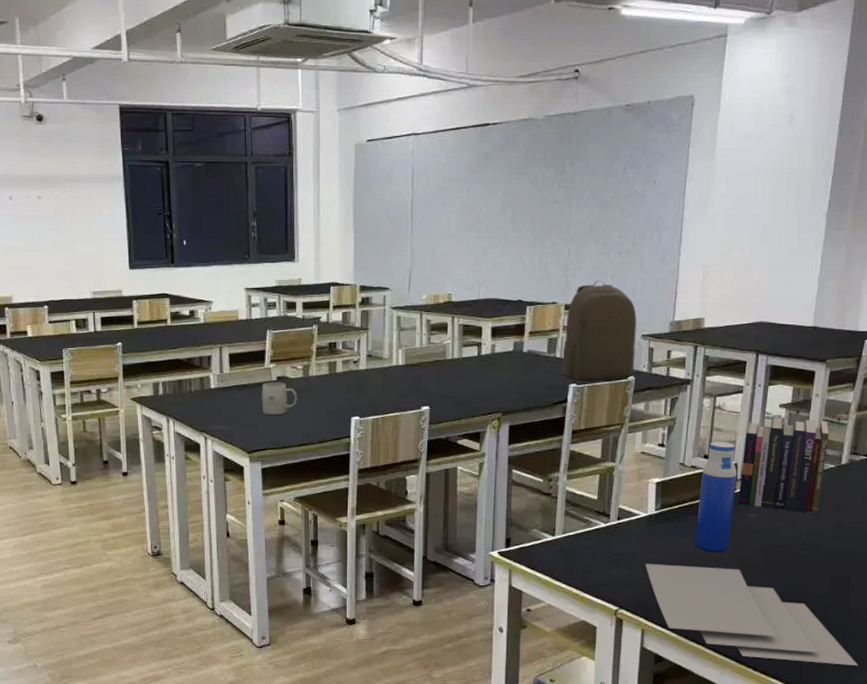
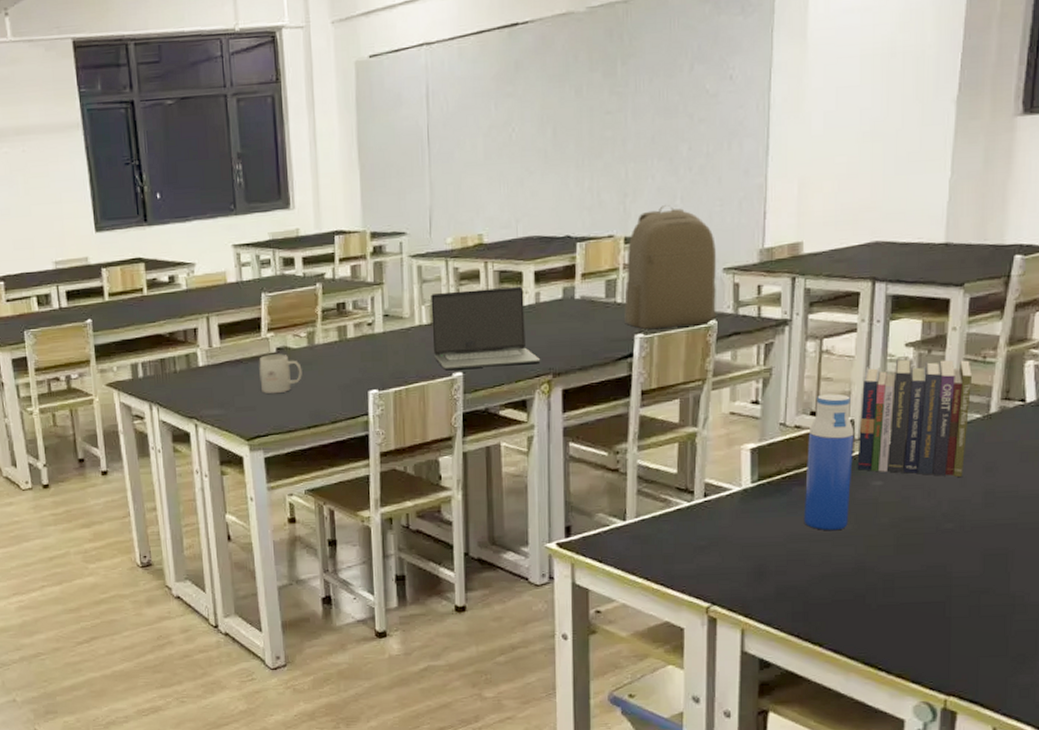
laptop: none [406,338,493,405] -> present [431,286,541,371]
papers: present [645,563,858,666] -> none [741,548,1024,664]

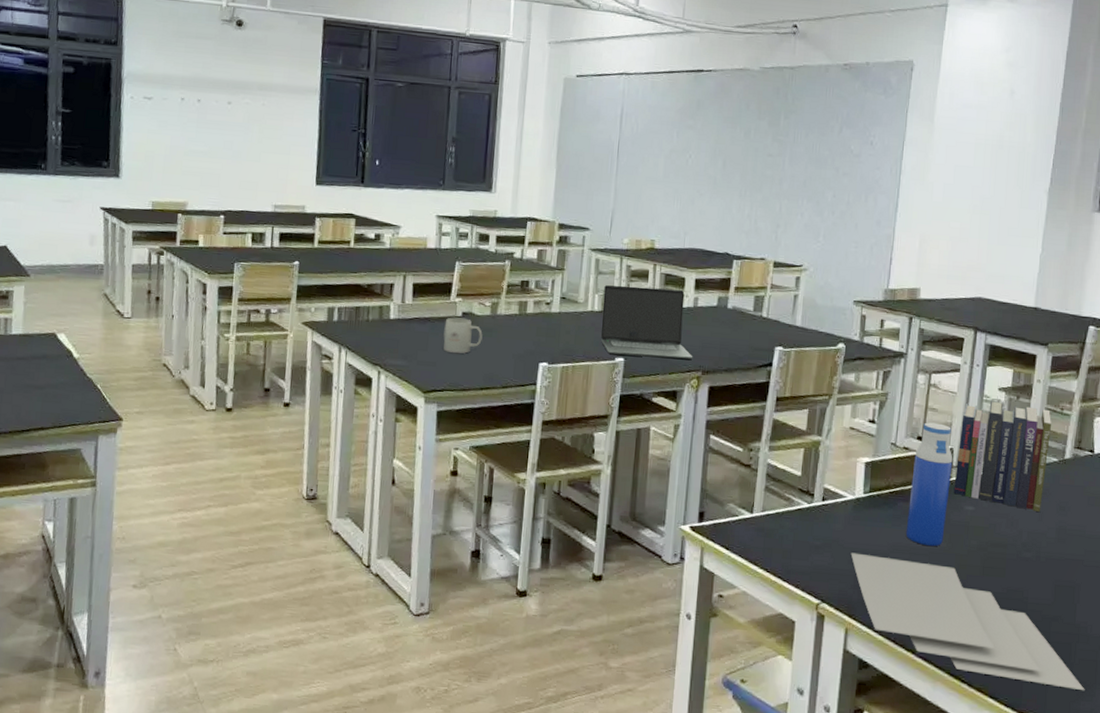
backpack: present [624,205,716,330] -> none [768,240,849,348]
papers: none [741,548,1024,664] -> present [850,552,1085,691]

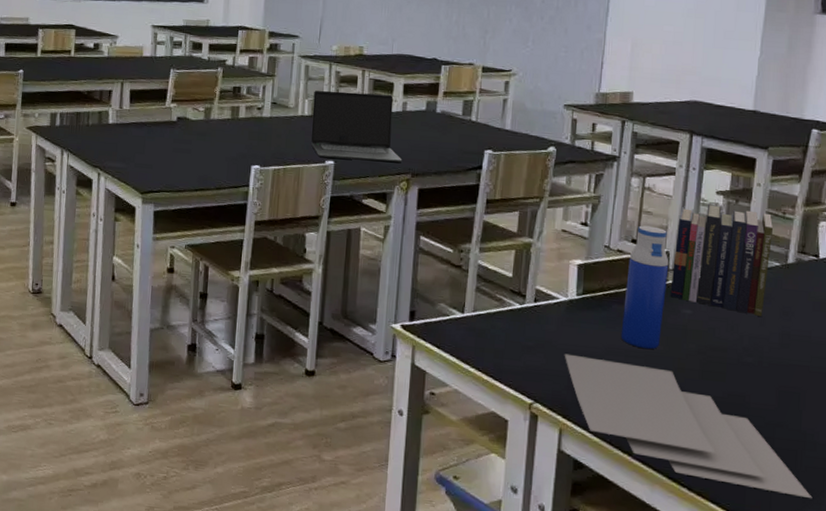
mug: present [443,317,483,354] -> none [159,122,197,157]

